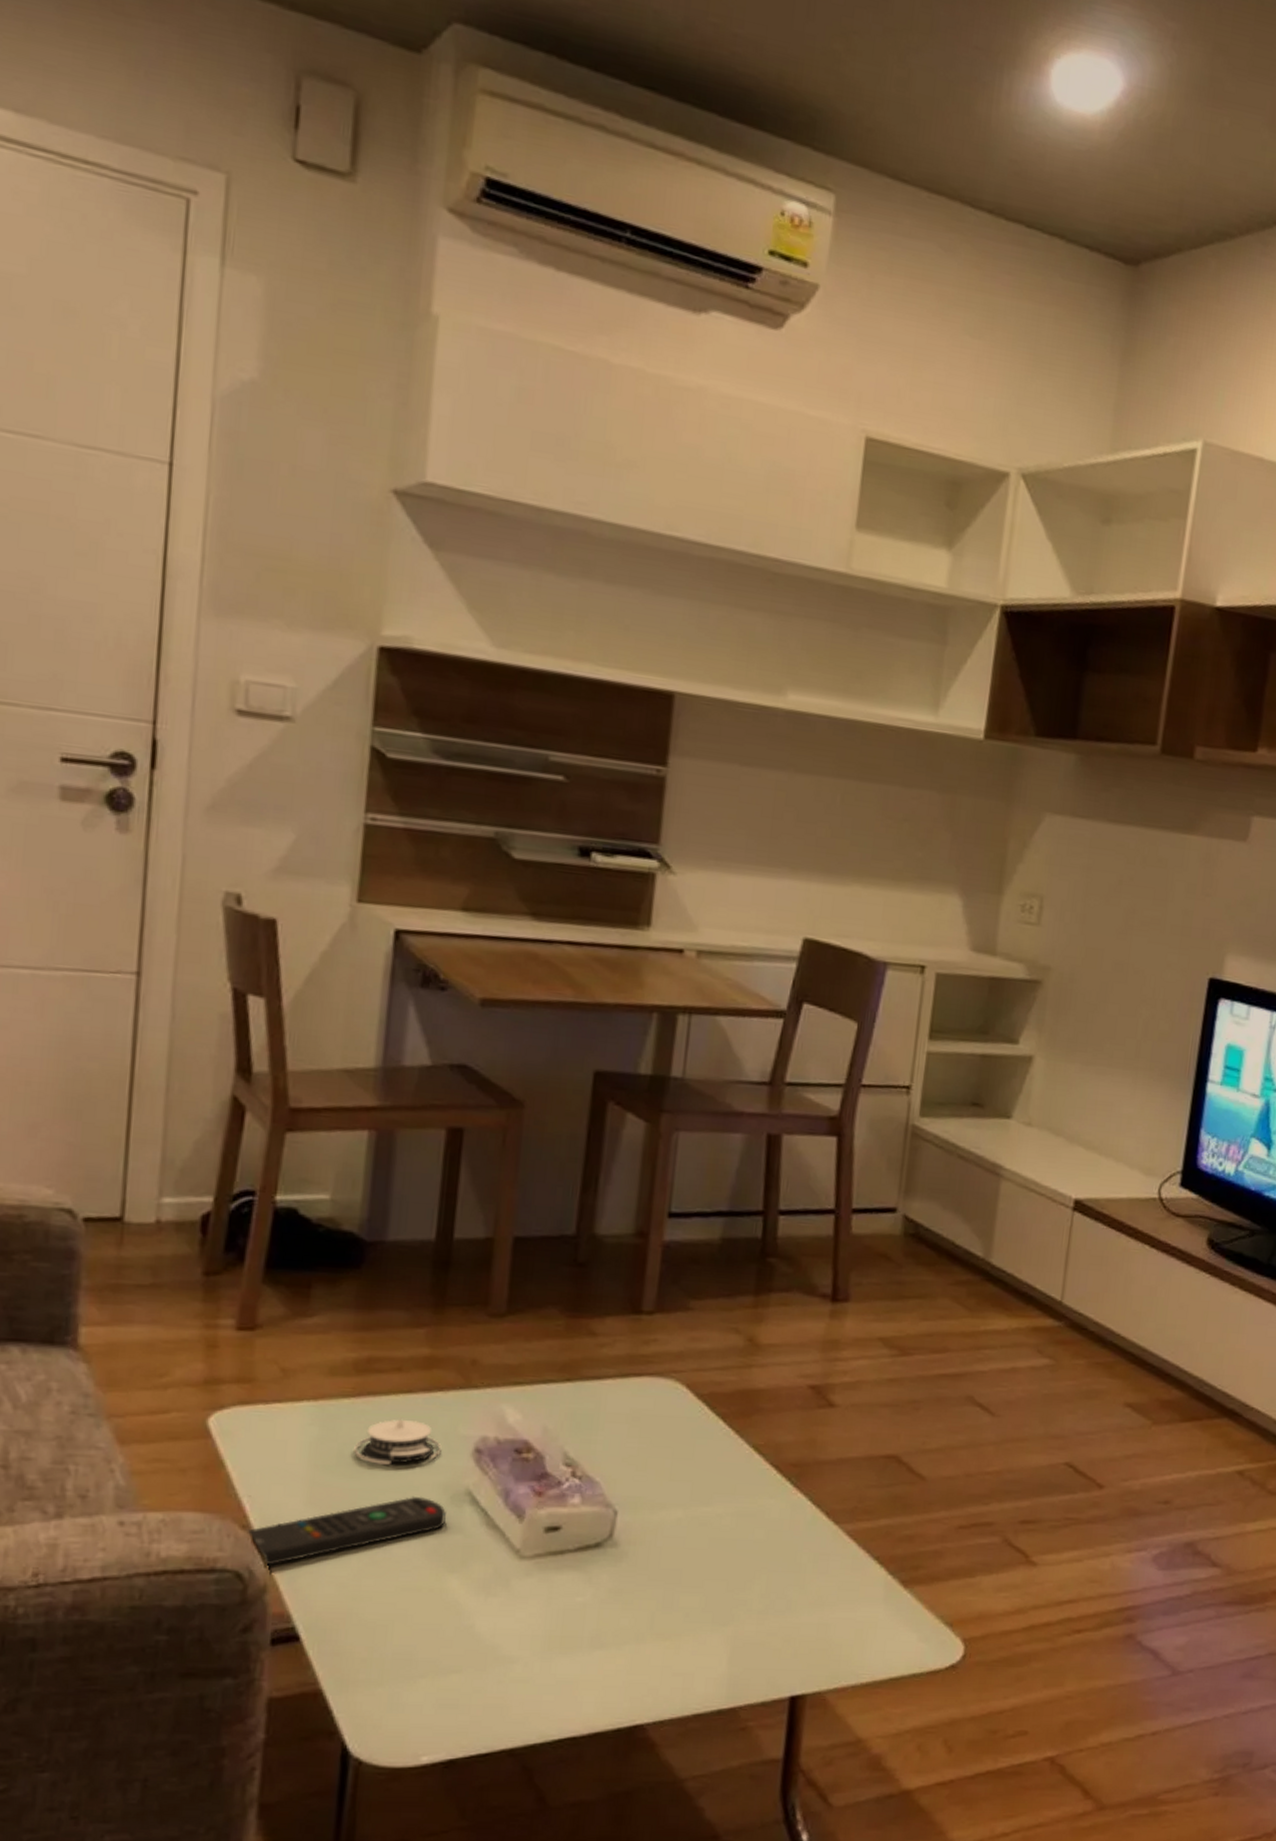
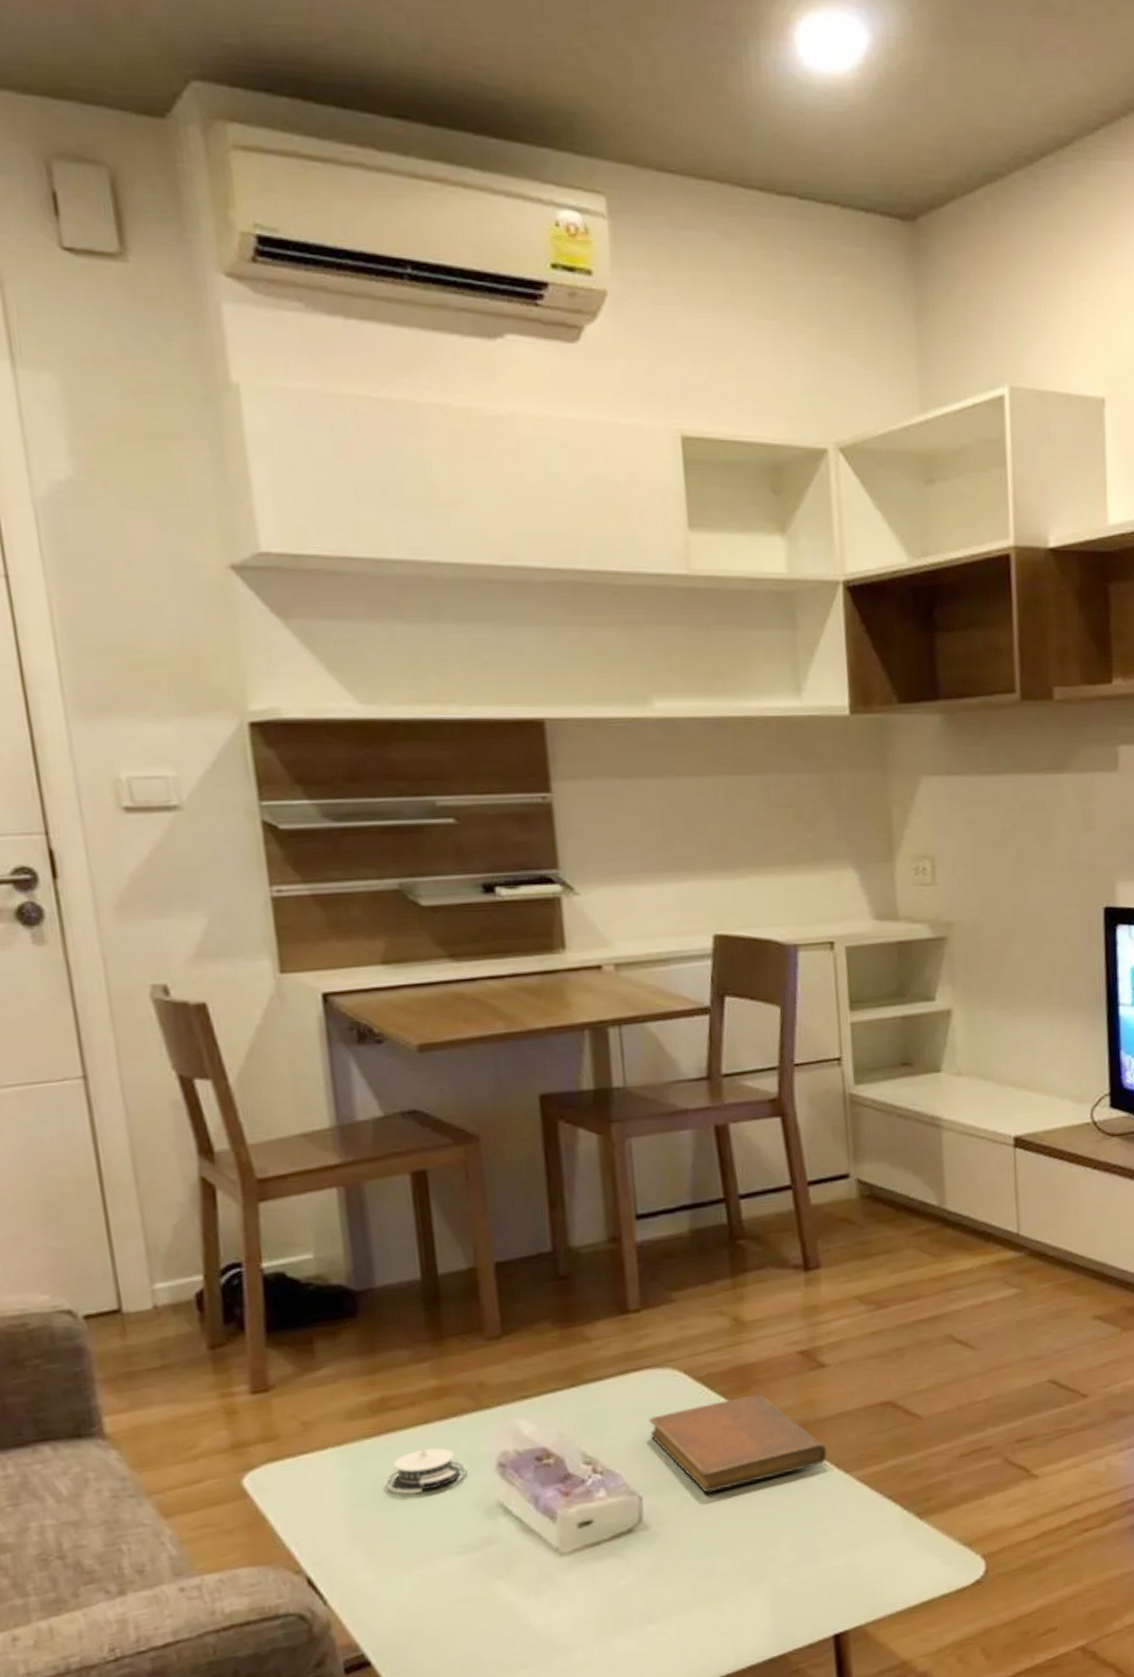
remote control: present [247,1496,446,1567] -> none [300,1515,484,1605]
notebook: none [639,1423,820,1519] -> present [649,1394,827,1493]

